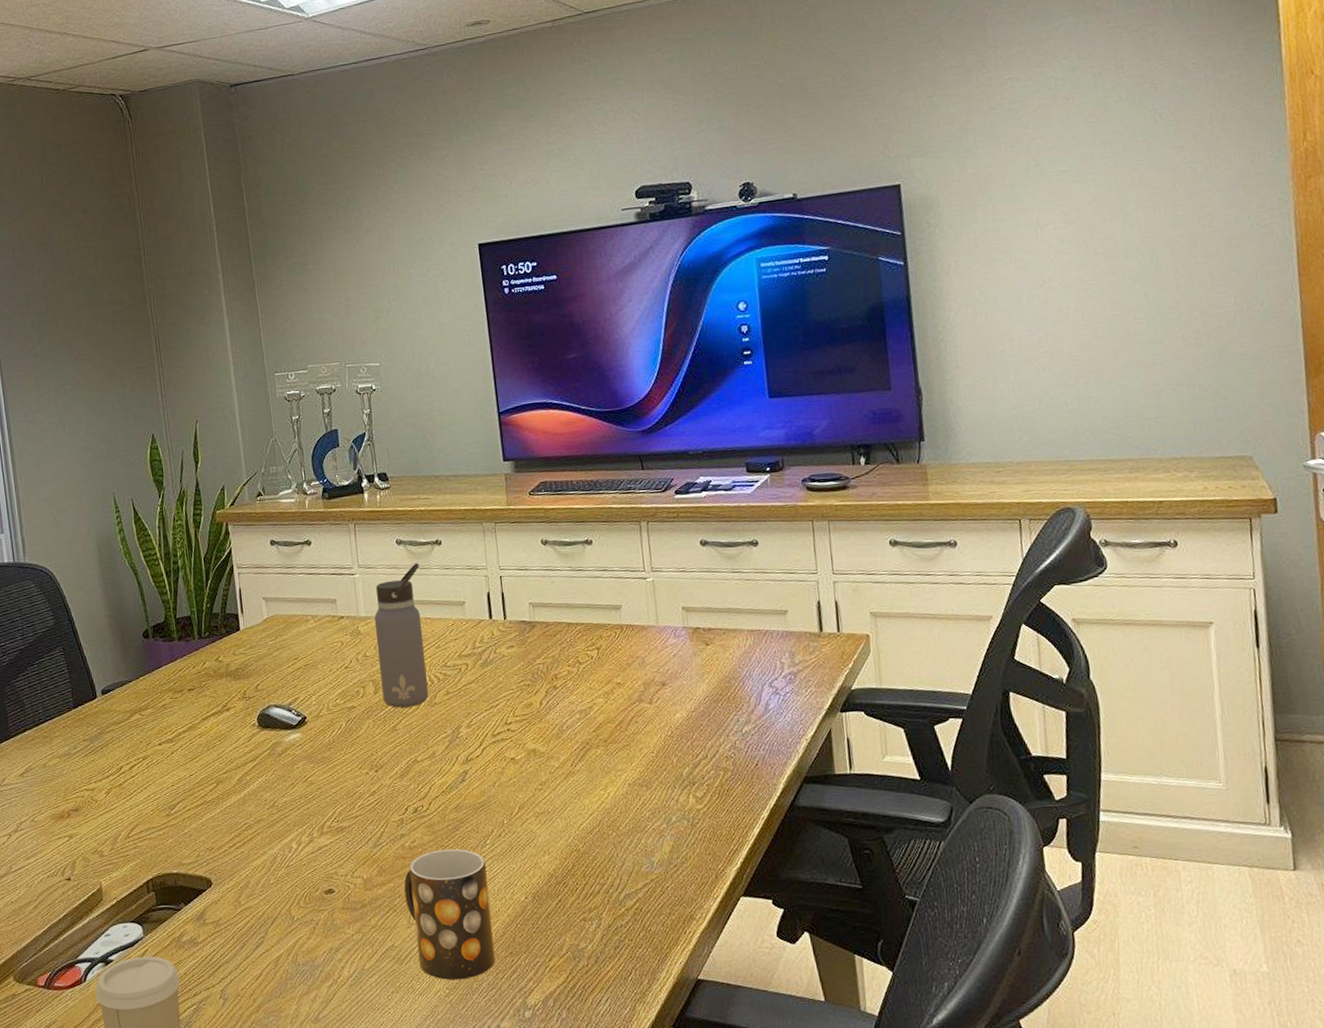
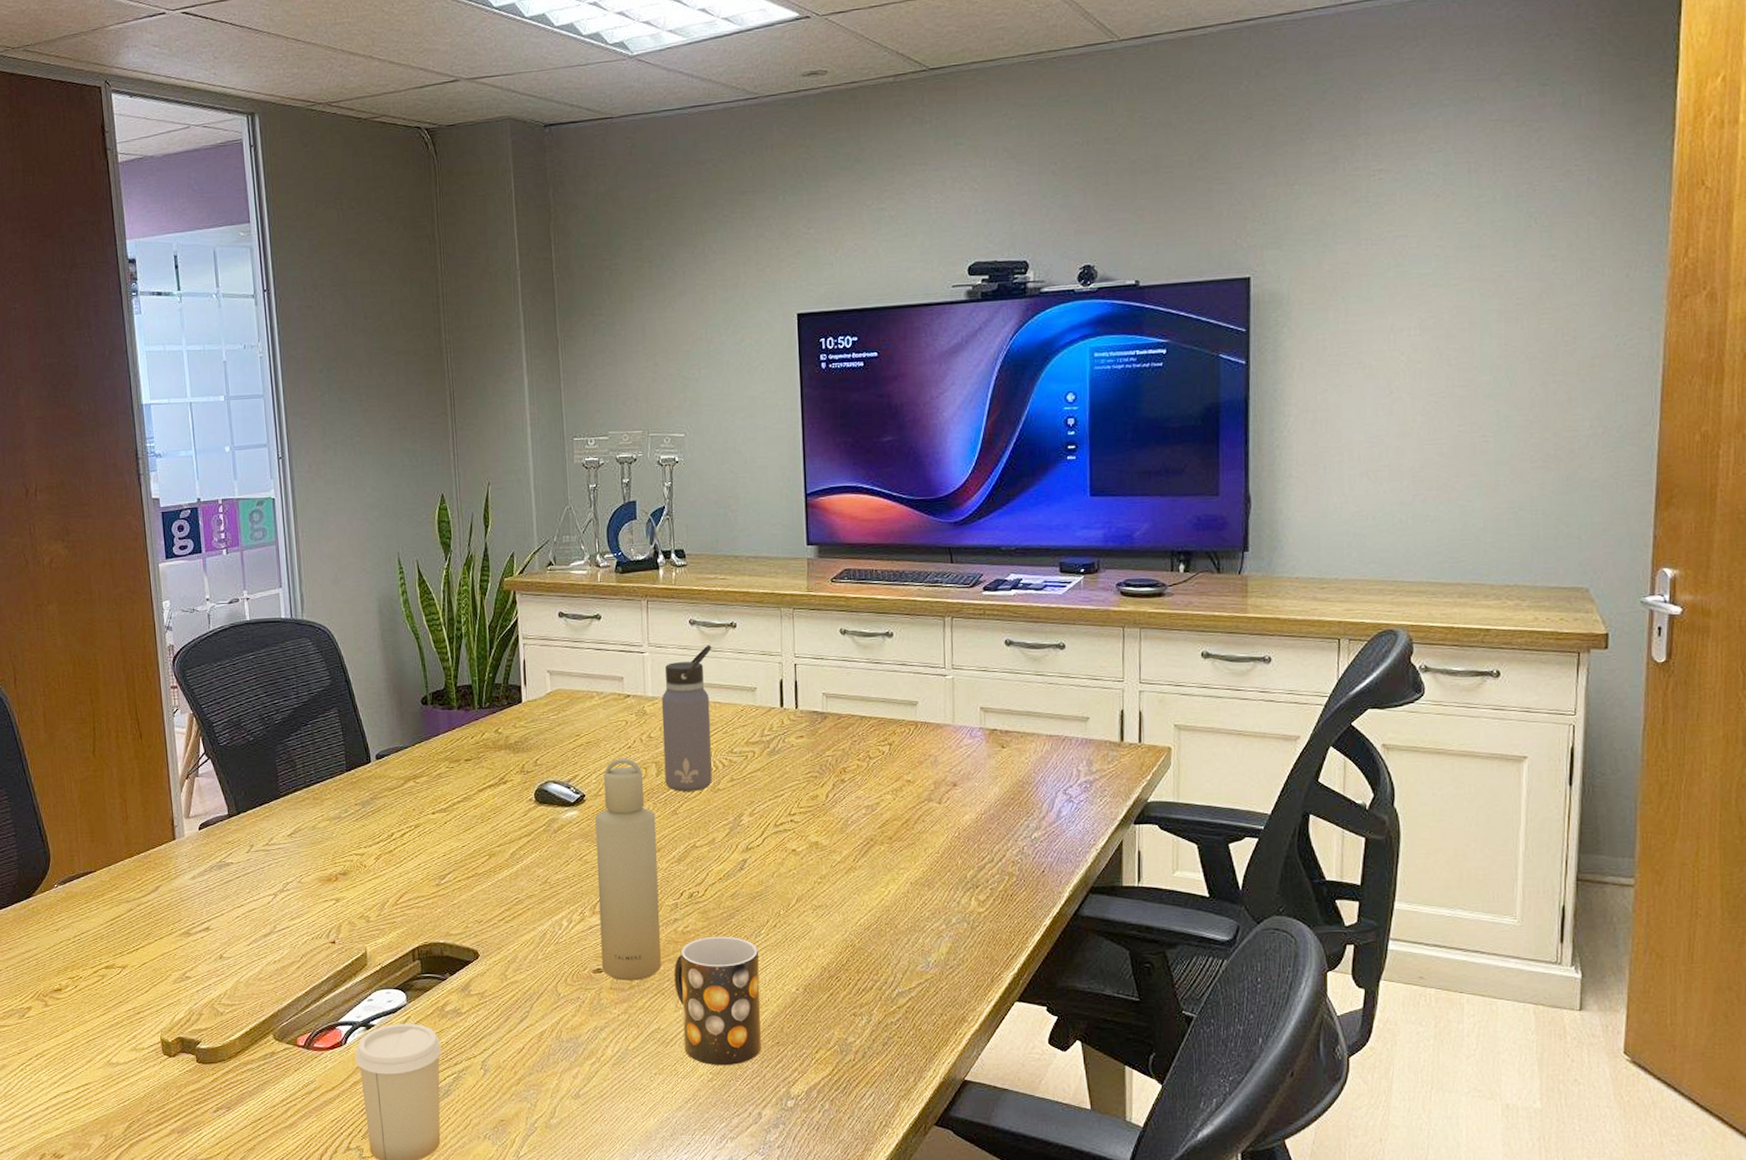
bottle: none [317,678,391,900] -> present [595,758,662,981]

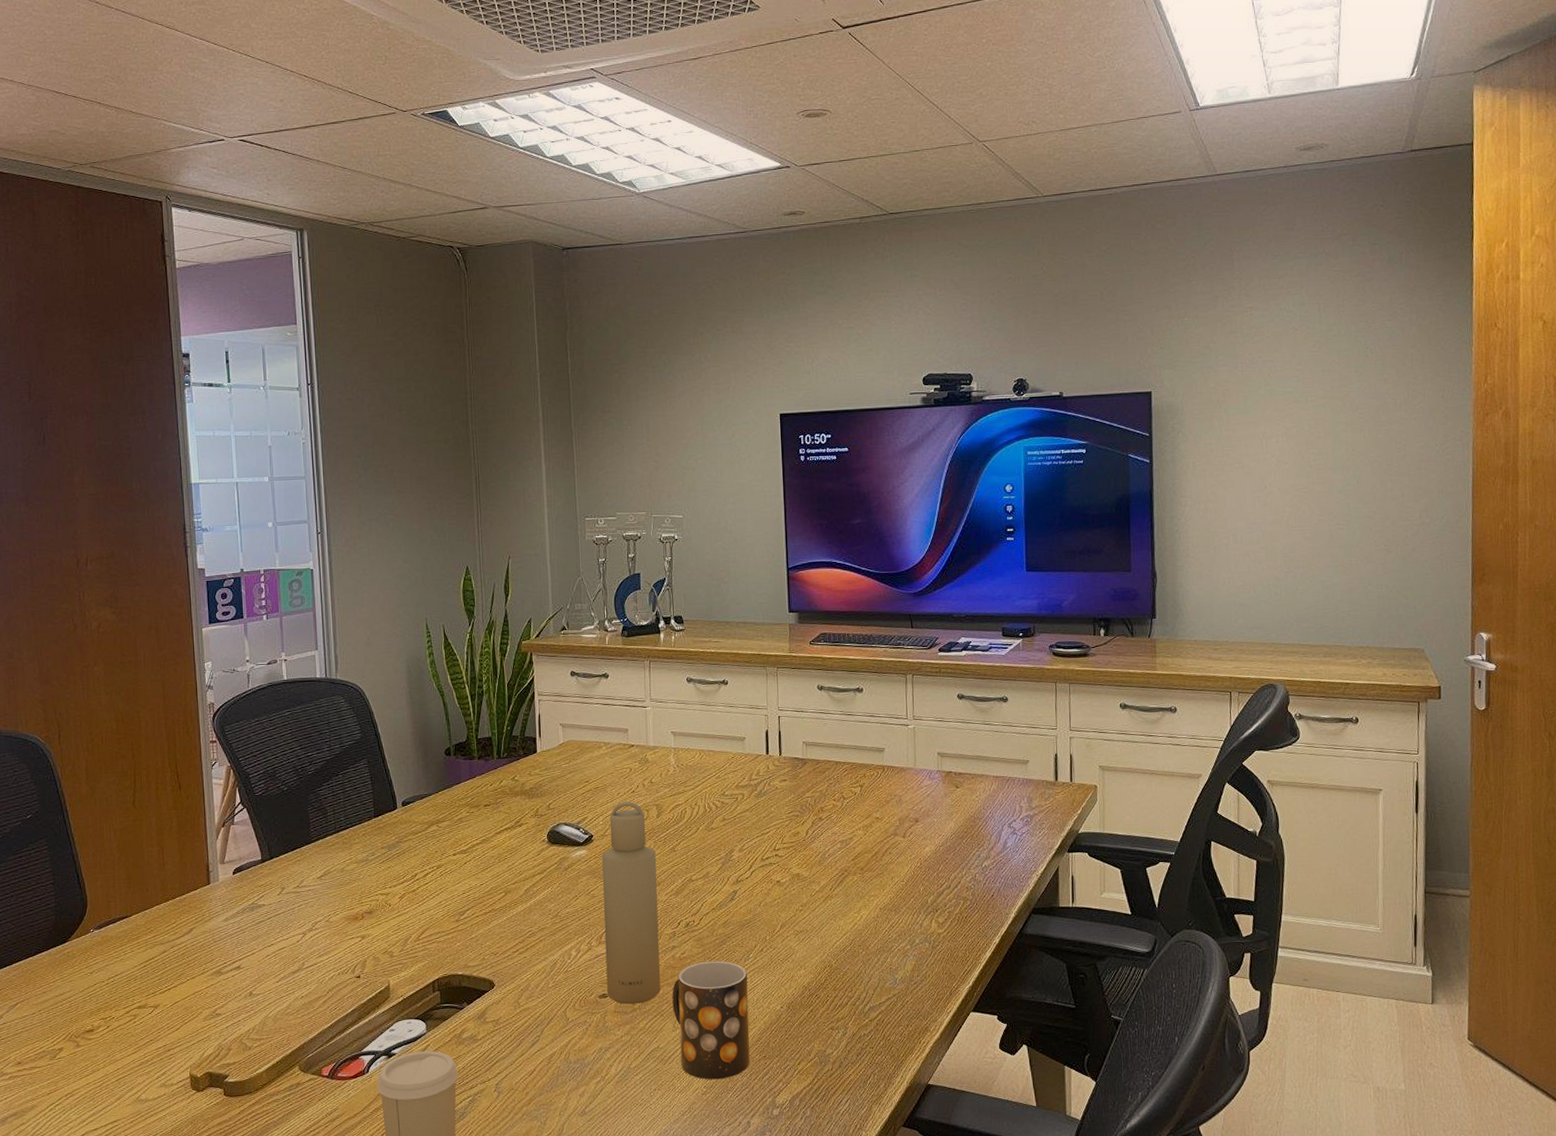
water bottle: present [661,644,712,792] -> none [661,699,707,831]

